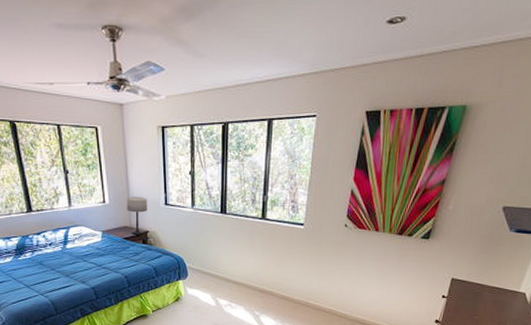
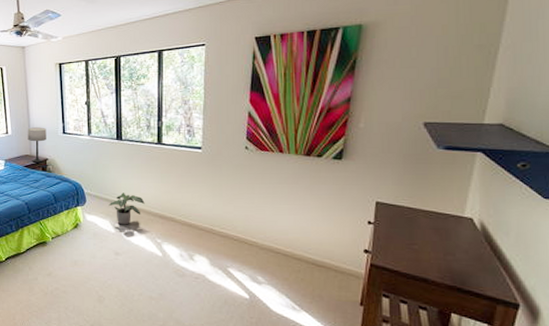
potted plant: none [210,267,246,299] -> present [108,193,145,225]

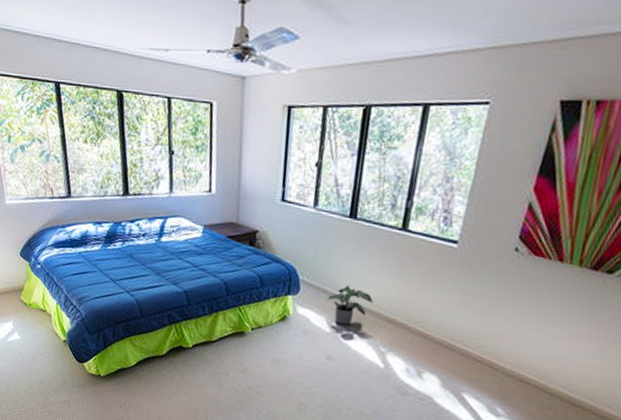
table lamp: present [27,127,46,163] -> none [235,187,261,235]

